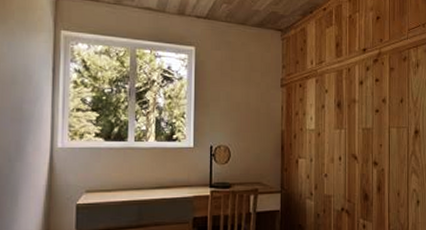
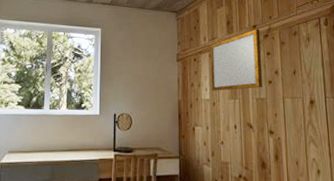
writing board: none [316,52,370,120] -> present [210,29,262,91]

